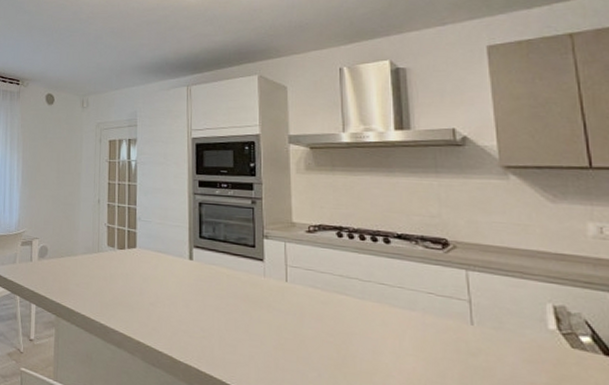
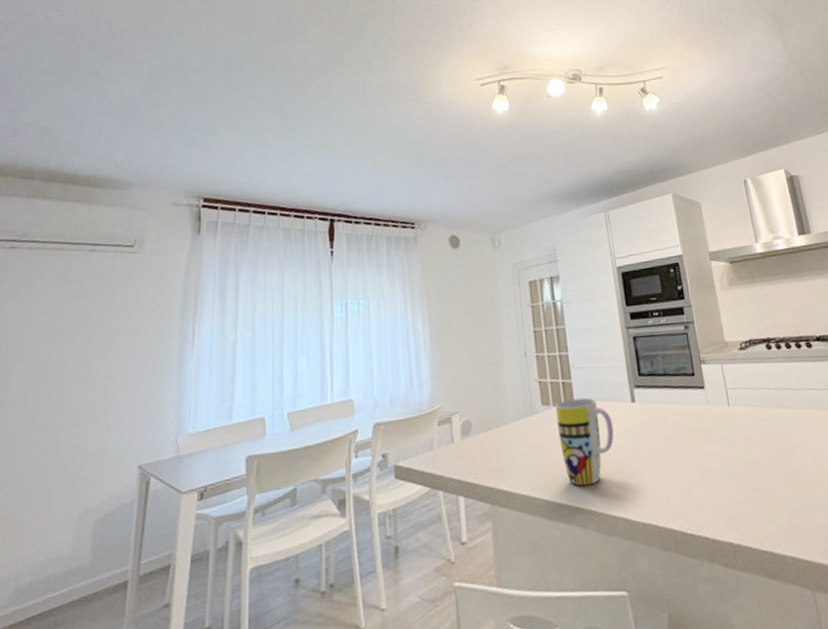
mug: none [119,246,169,321] -> present [555,397,614,487]

